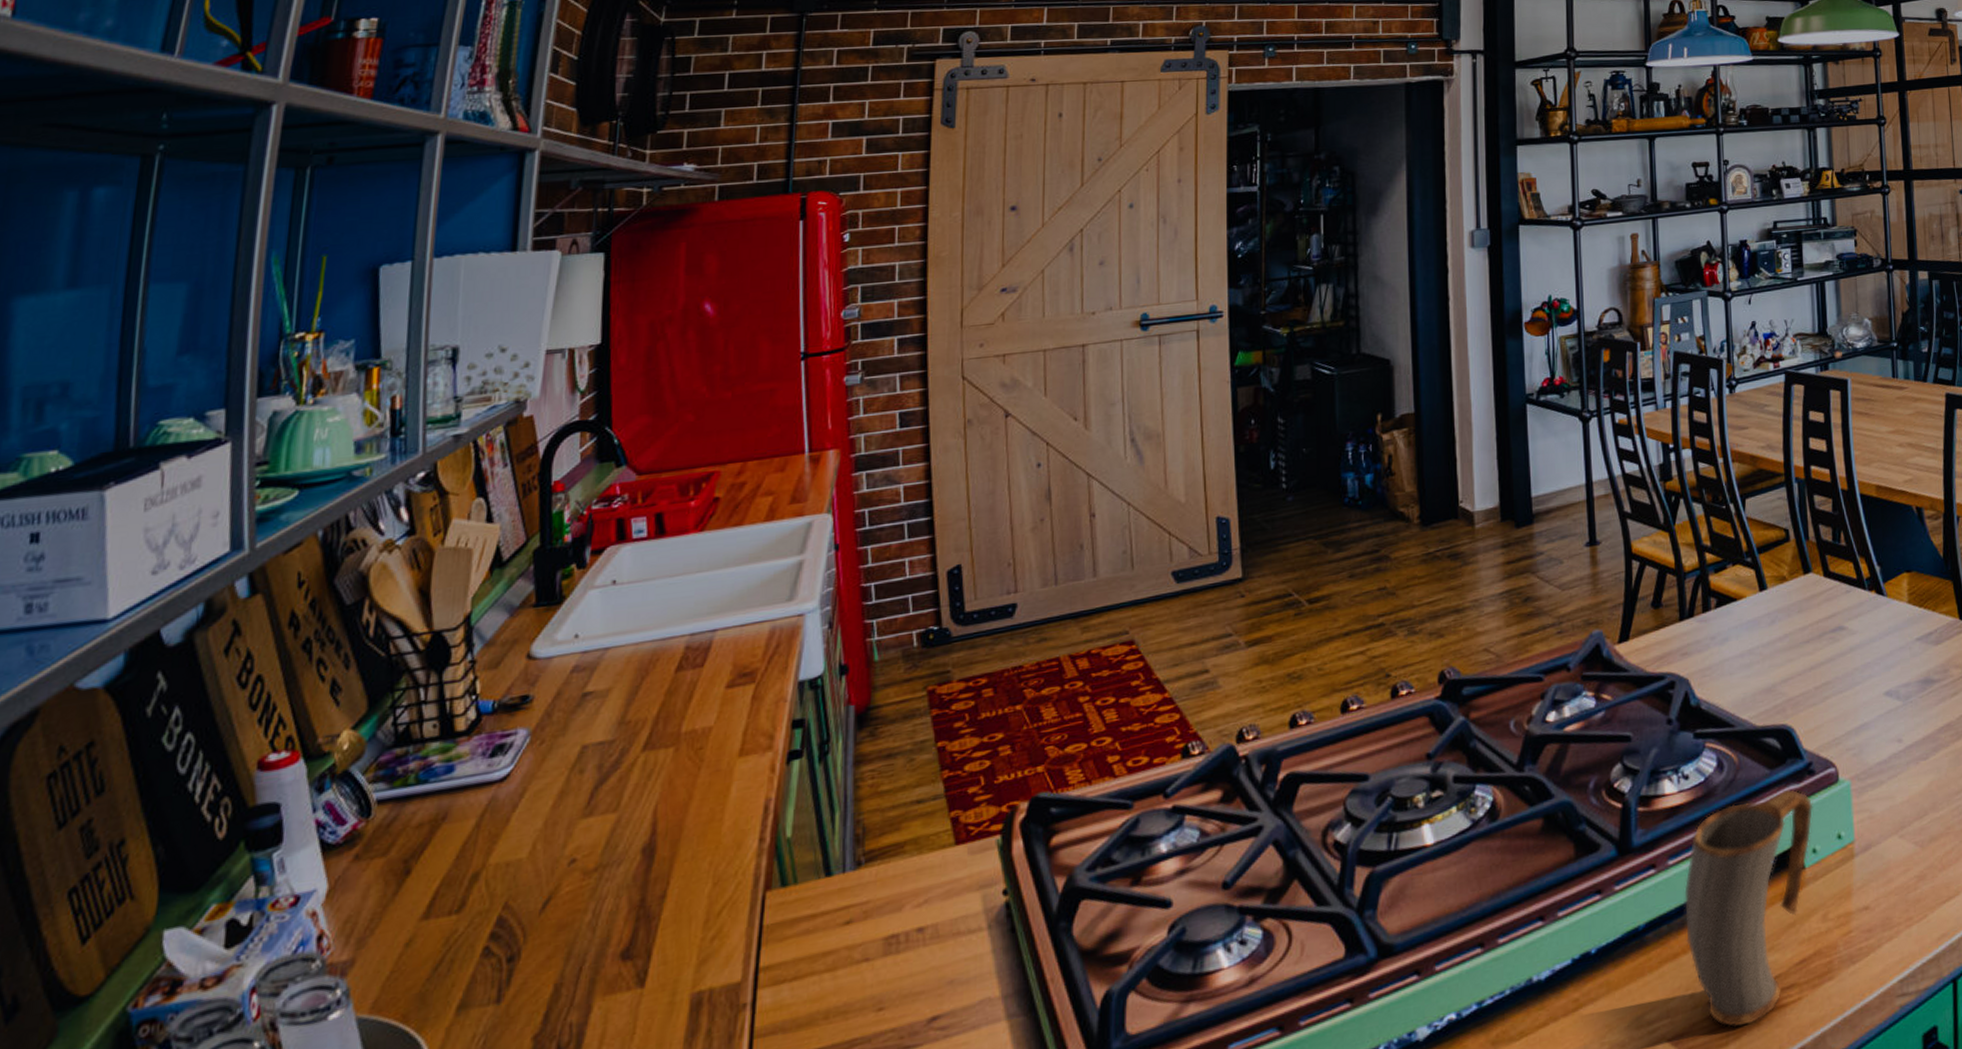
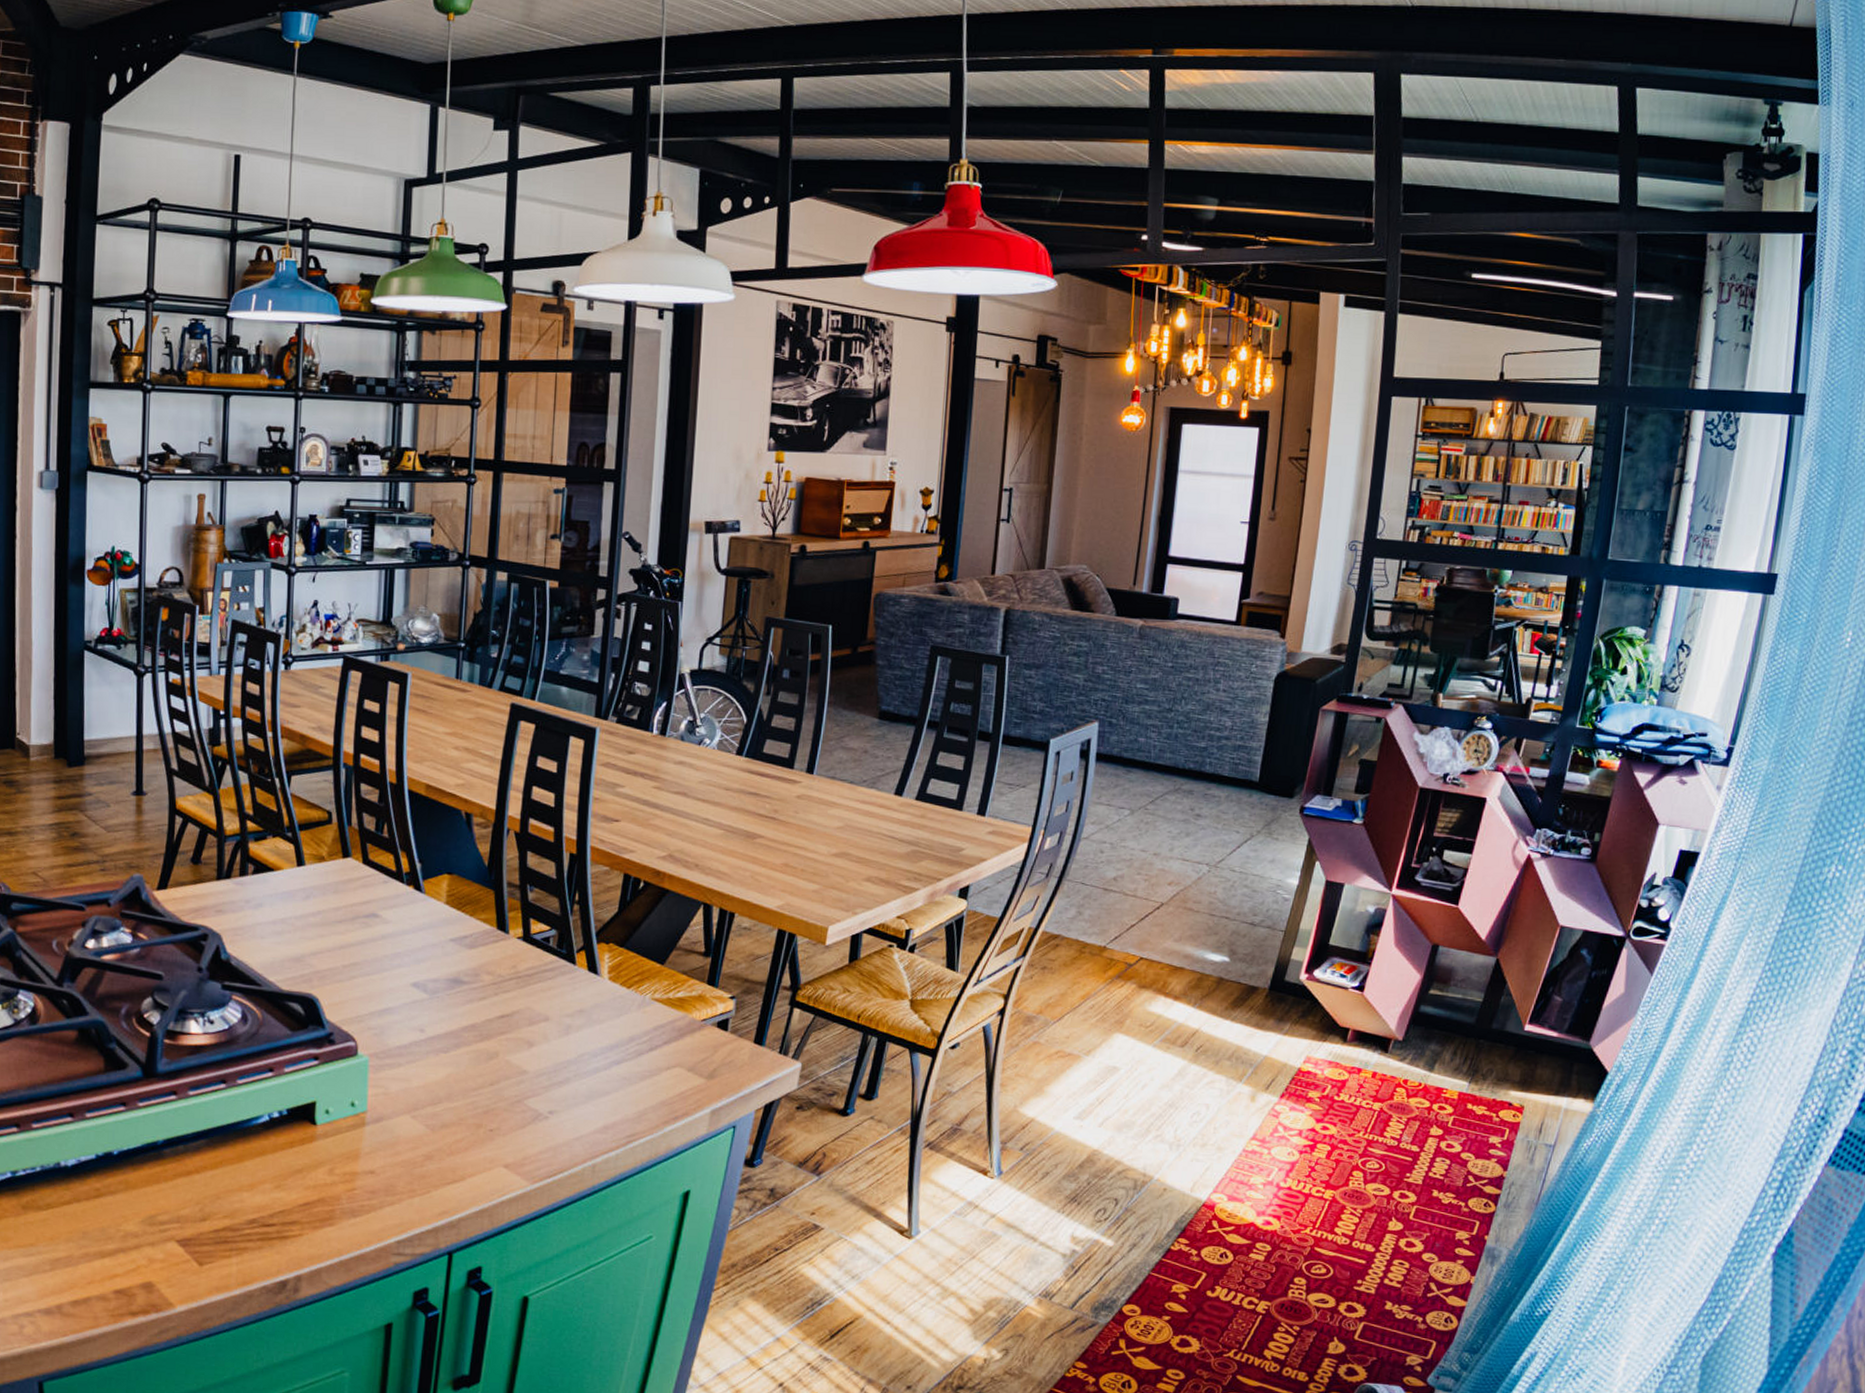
mug: present [1684,788,1814,1027] -> none [200,1051,331,1246]

